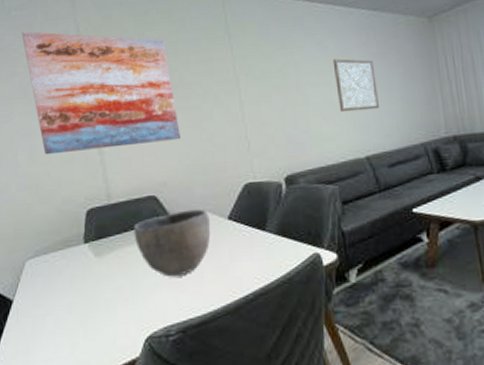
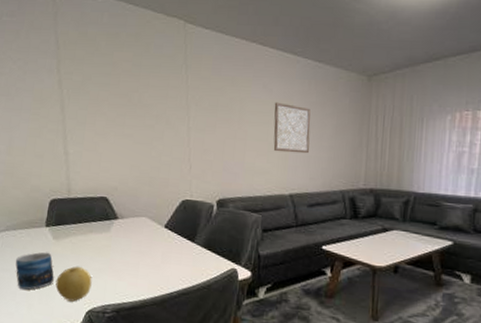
wall art: present [21,31,180,155] -> none [10,36,134,153]
mug: none [49,274,100,326] -> present [15,252,54,290]
fruit: none [103,285,148,330] -> present [55,267,92,302]
bowl: present [134,209,211,278] -> none [86,213,150,268]

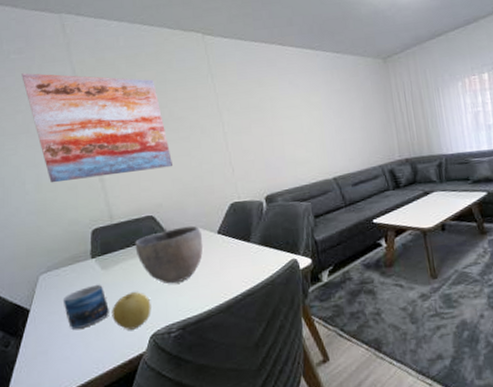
wall art: none [10,36,134,153] -> present [21,73,172,183]
bowl: none [86,213,150,268] -> present [135,225,203,284]
wall art: present [273,102,311,154] -> none [303,95,343,141]

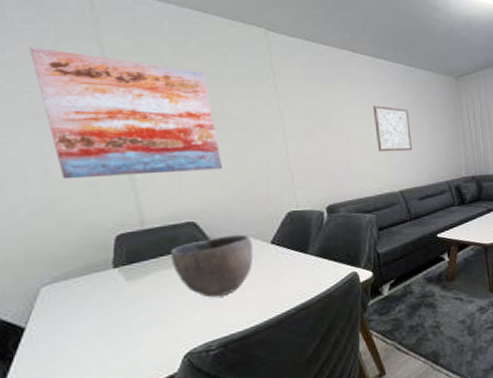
mug: present [63,284,109,329] -> none [71,297,133,350]
fruit: present [112,292,151,330] -> none [136,306,187,349]
wall art: none [303,95,343,141] -> present [372,105,412,152]

